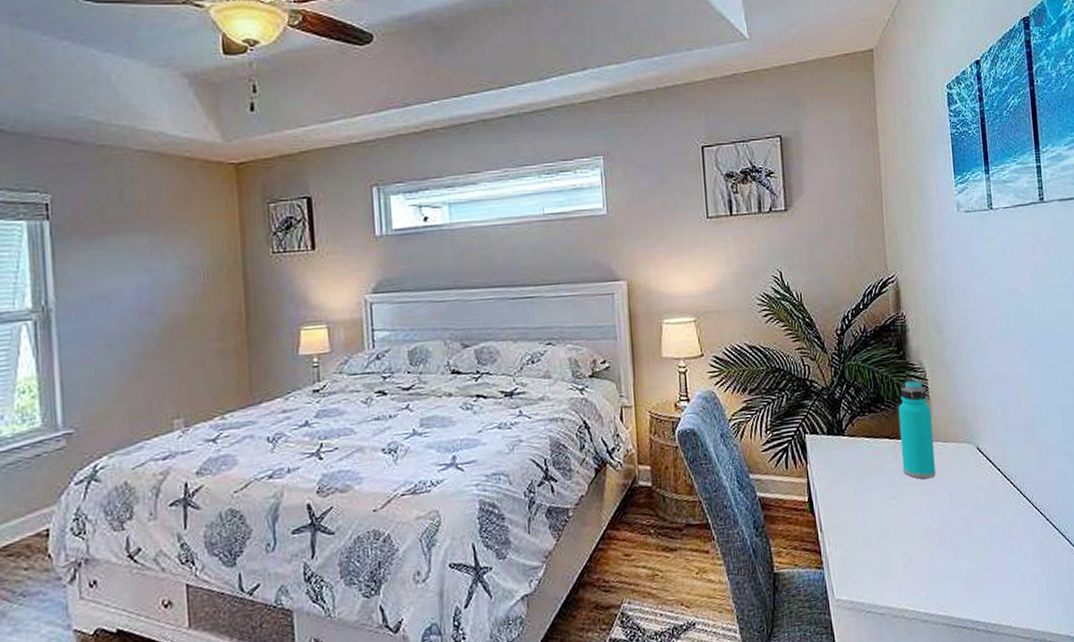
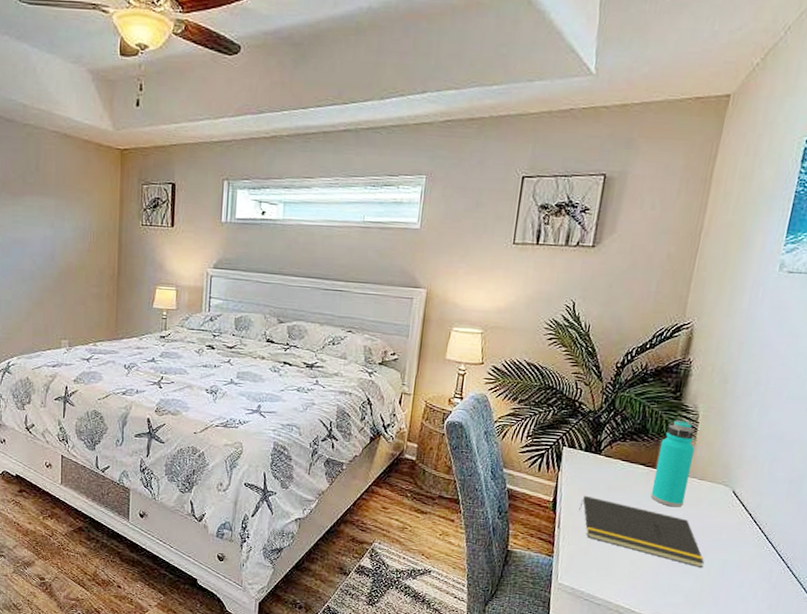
notepad: none [836,486,972,542] -> present [579,495,704,568]

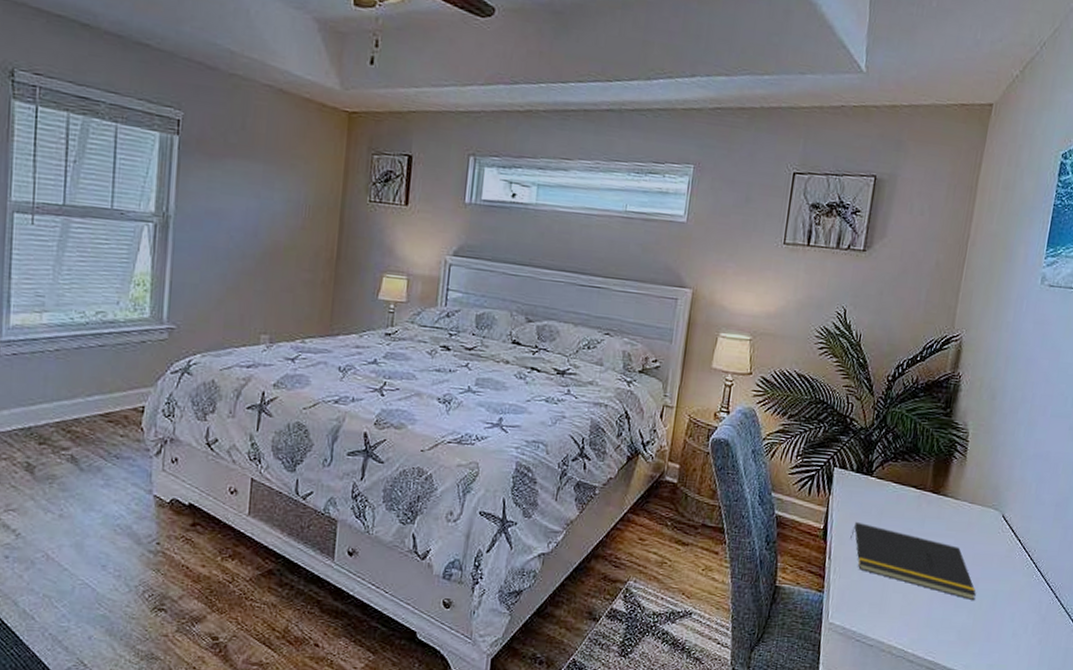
water bottle: present [650,419,695,508] -> none [922,437,965,534]

